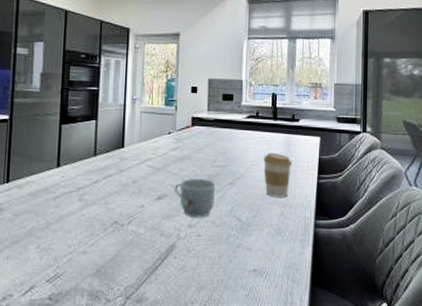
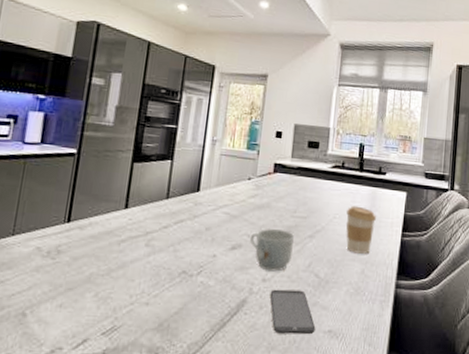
smartphone: none [196,234,241,274] -> present [270,289,316,335]

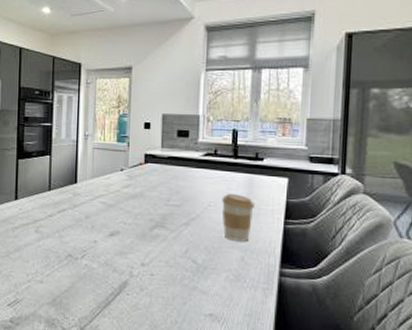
mug: present [249,228,294,272] -> none [126,216,169,257]
smartphone: present [270,289,316,335] -> none [149,273,196,317]

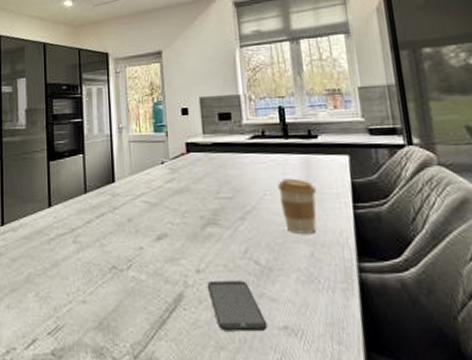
smartphone: none [149,273,196,317] -> present [207,280,268,332]

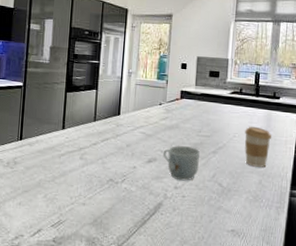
mug: none [174,213,225,261] -> present [163,145,200,181]
smartphone: present [207,280,268,332] -> none [181,195,221,233]

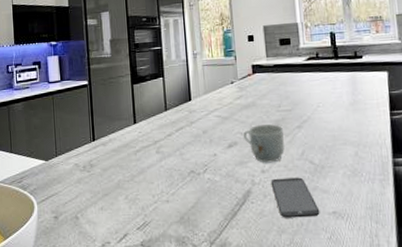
smartphone: none [181,195,221,233] -> present [271,177,320,218]
coffee cup: present [244,126,271,167] -> none [329,92,361,137]

